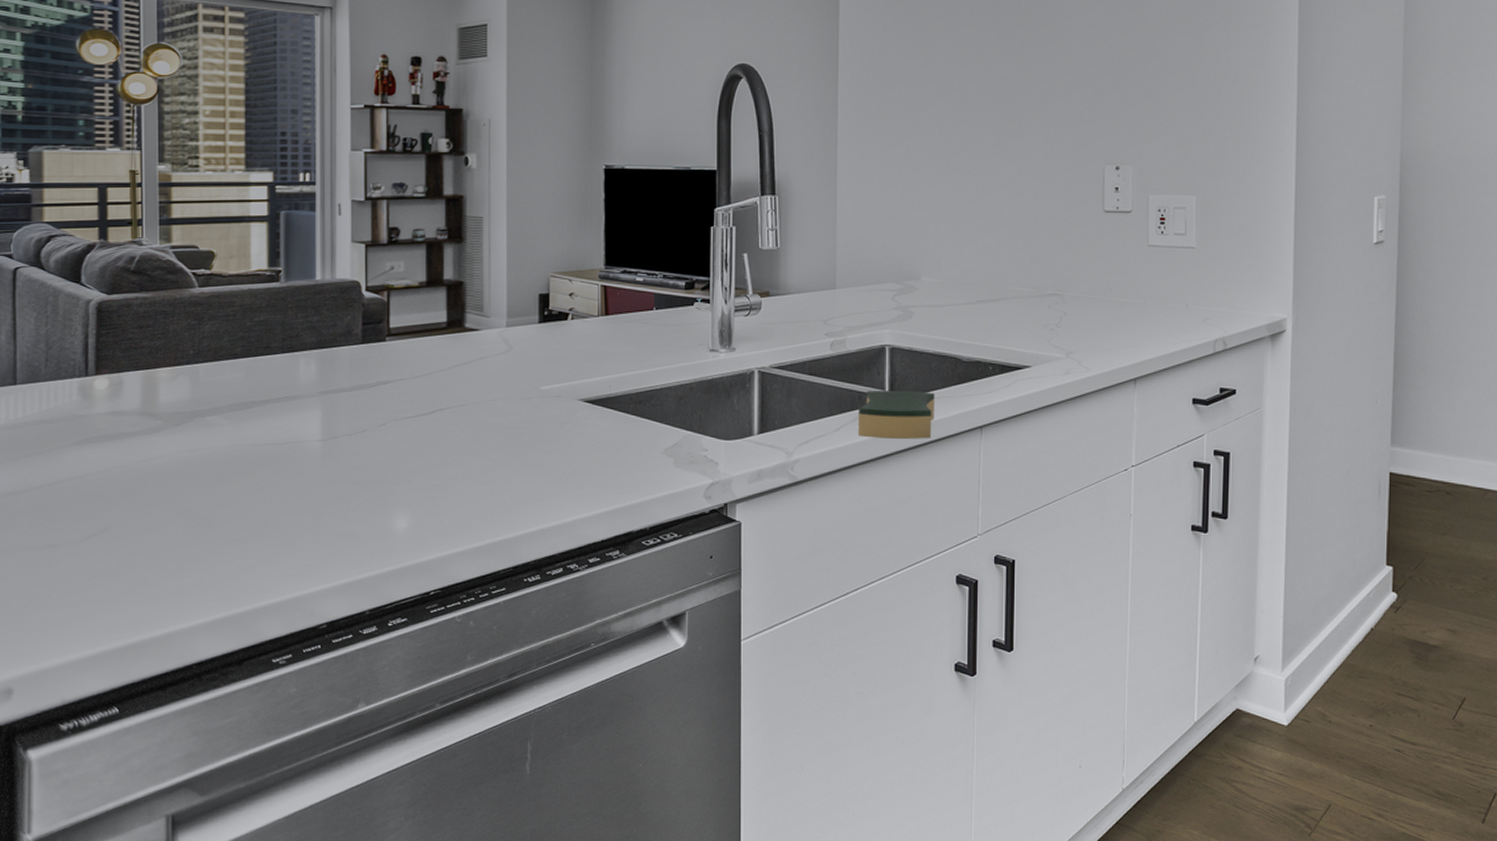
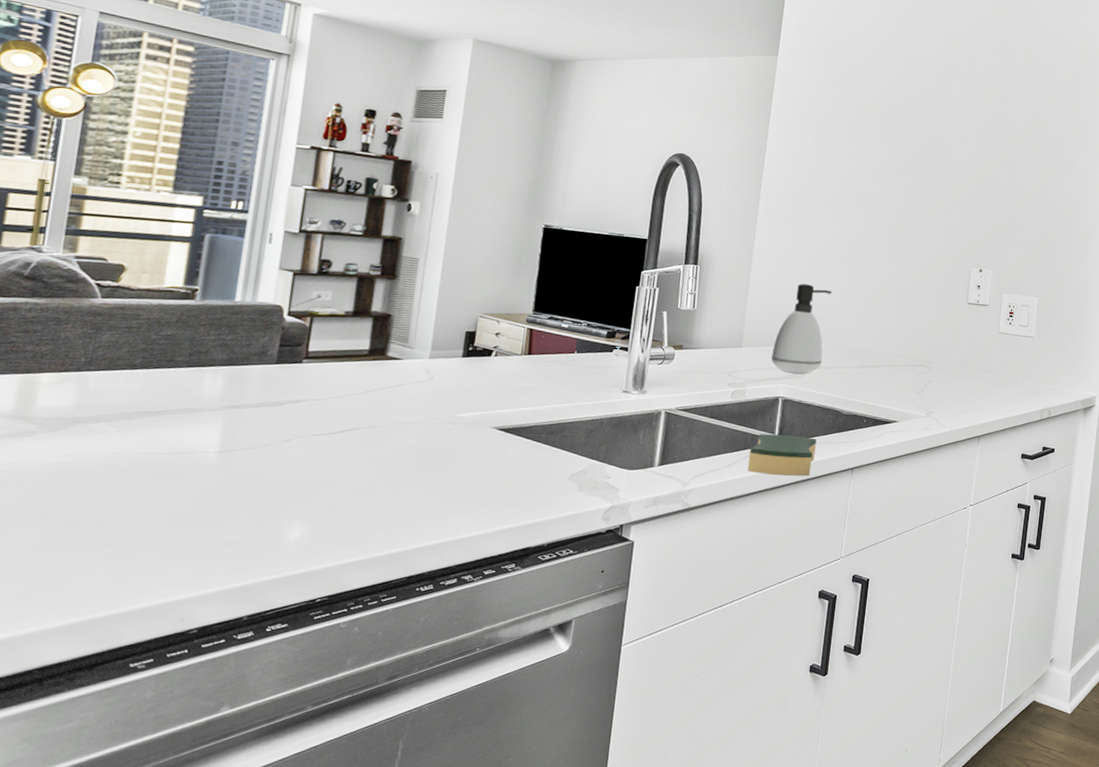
soap dispenser: none [872,206,934,317] -> present [771,283,832,375]

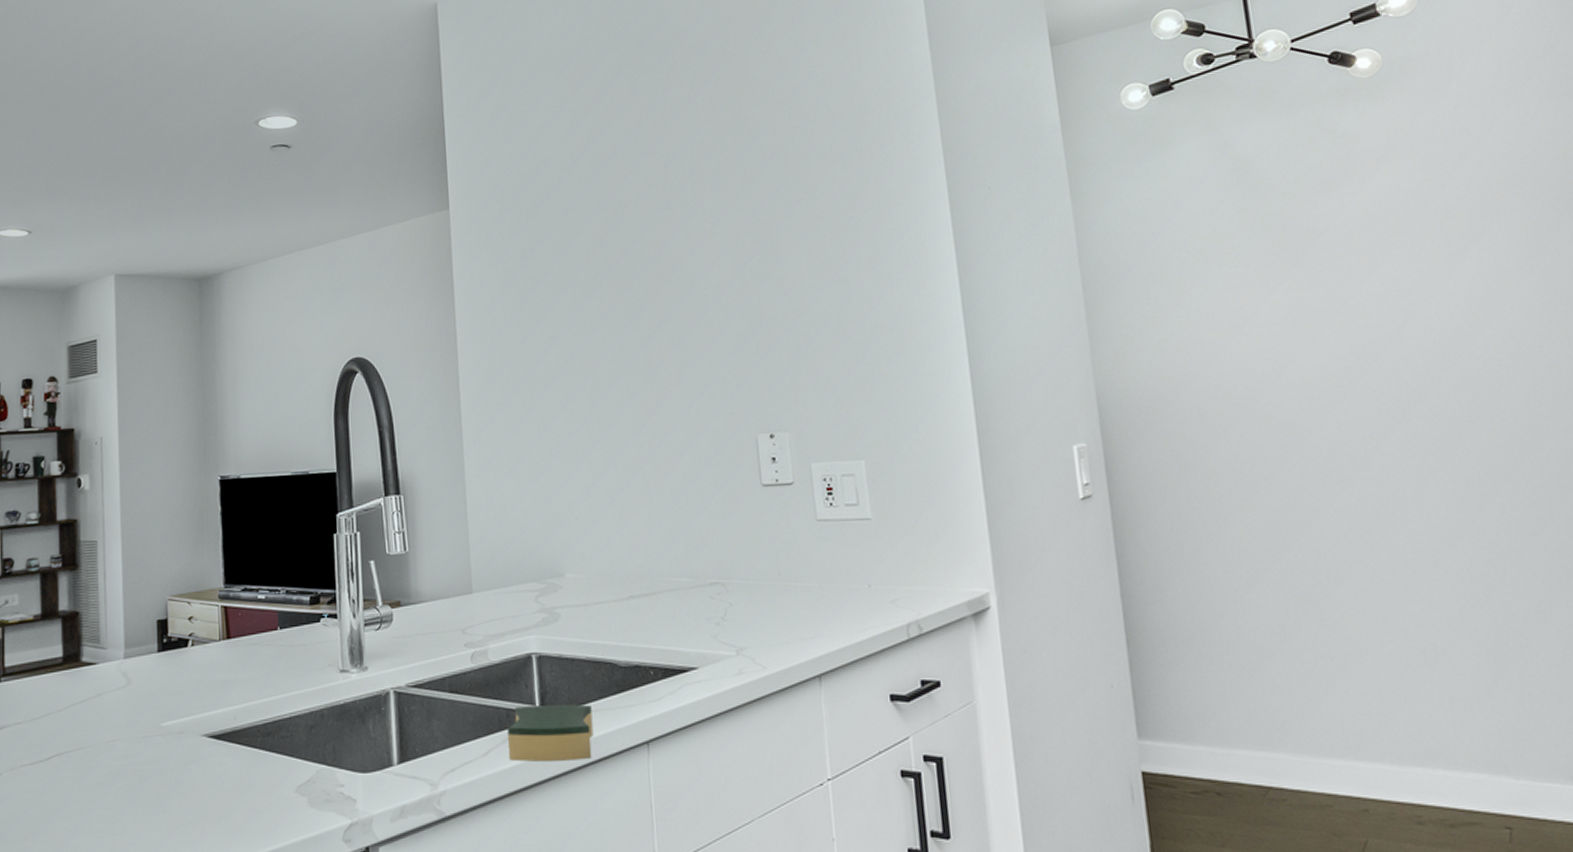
soap dispenser: present [771,283,832,375] -> none [511,496,579,620]

